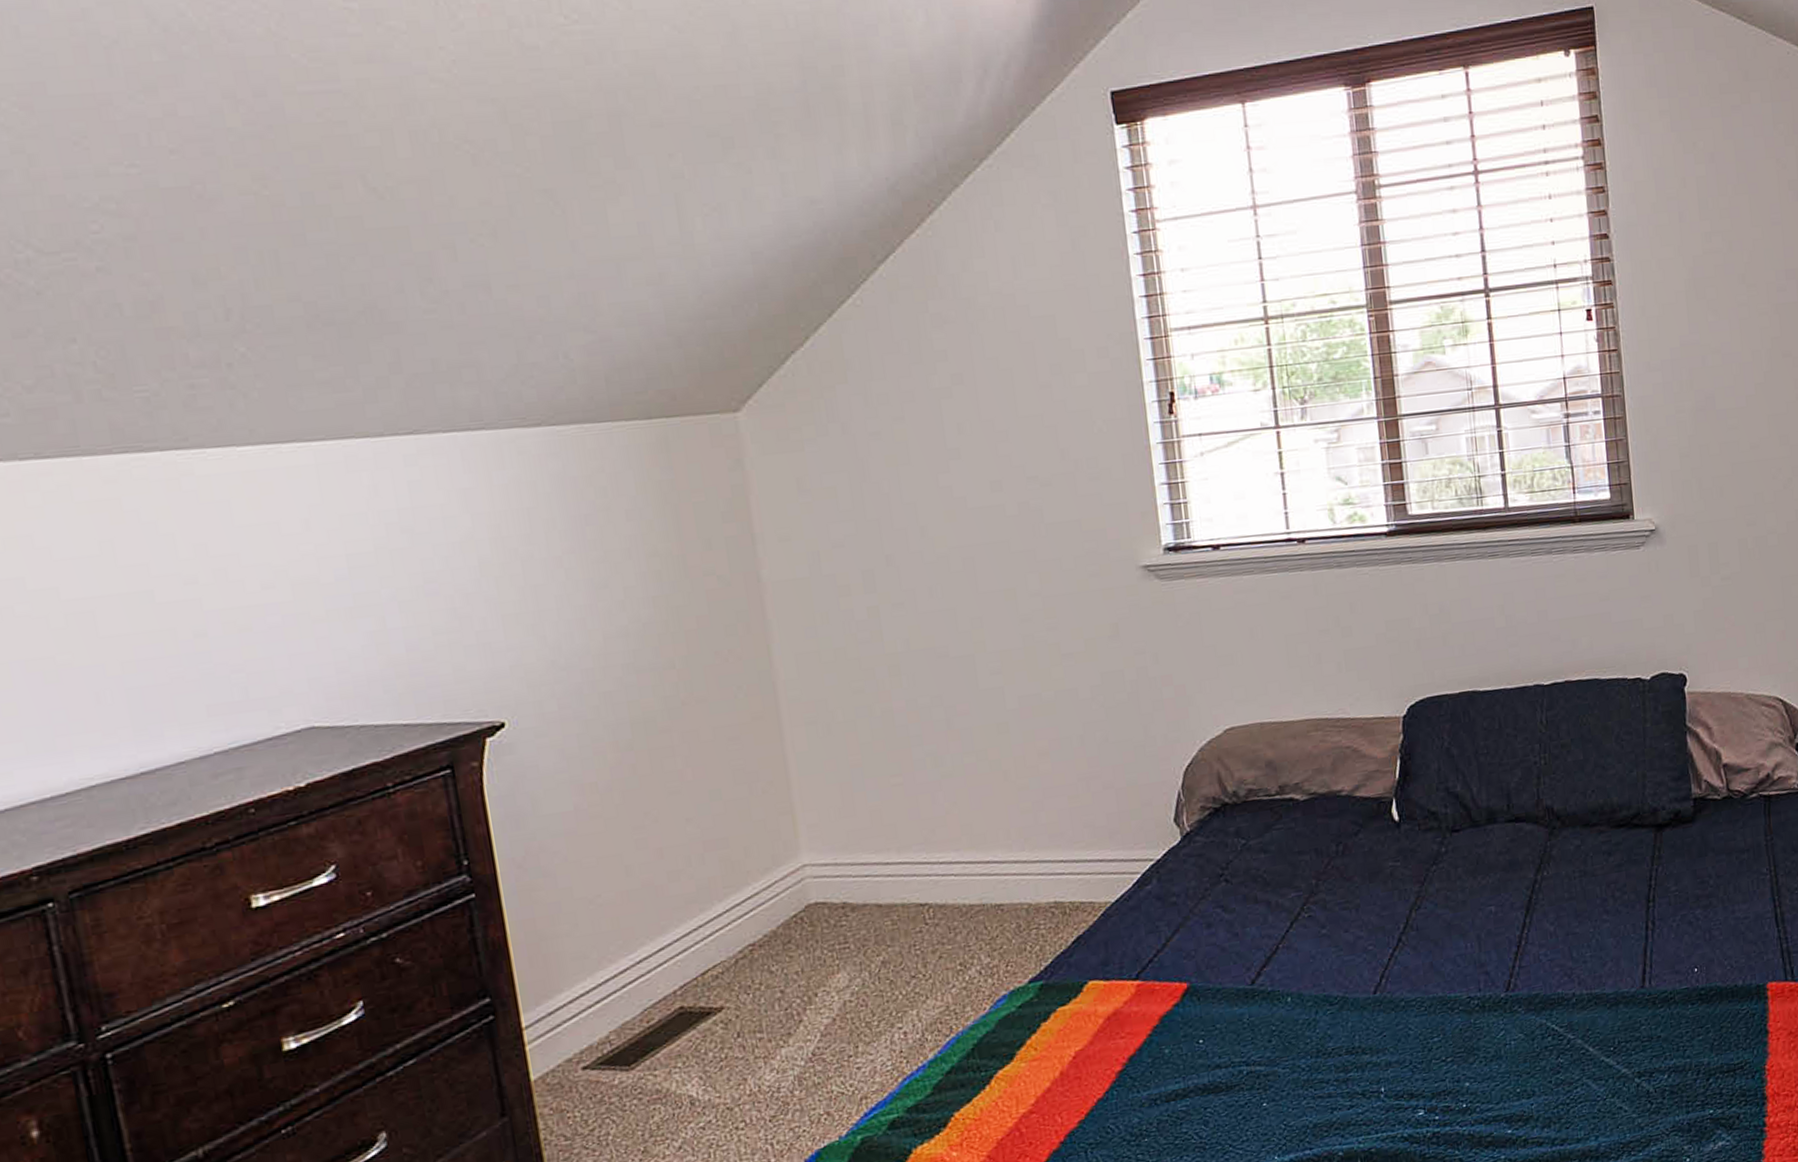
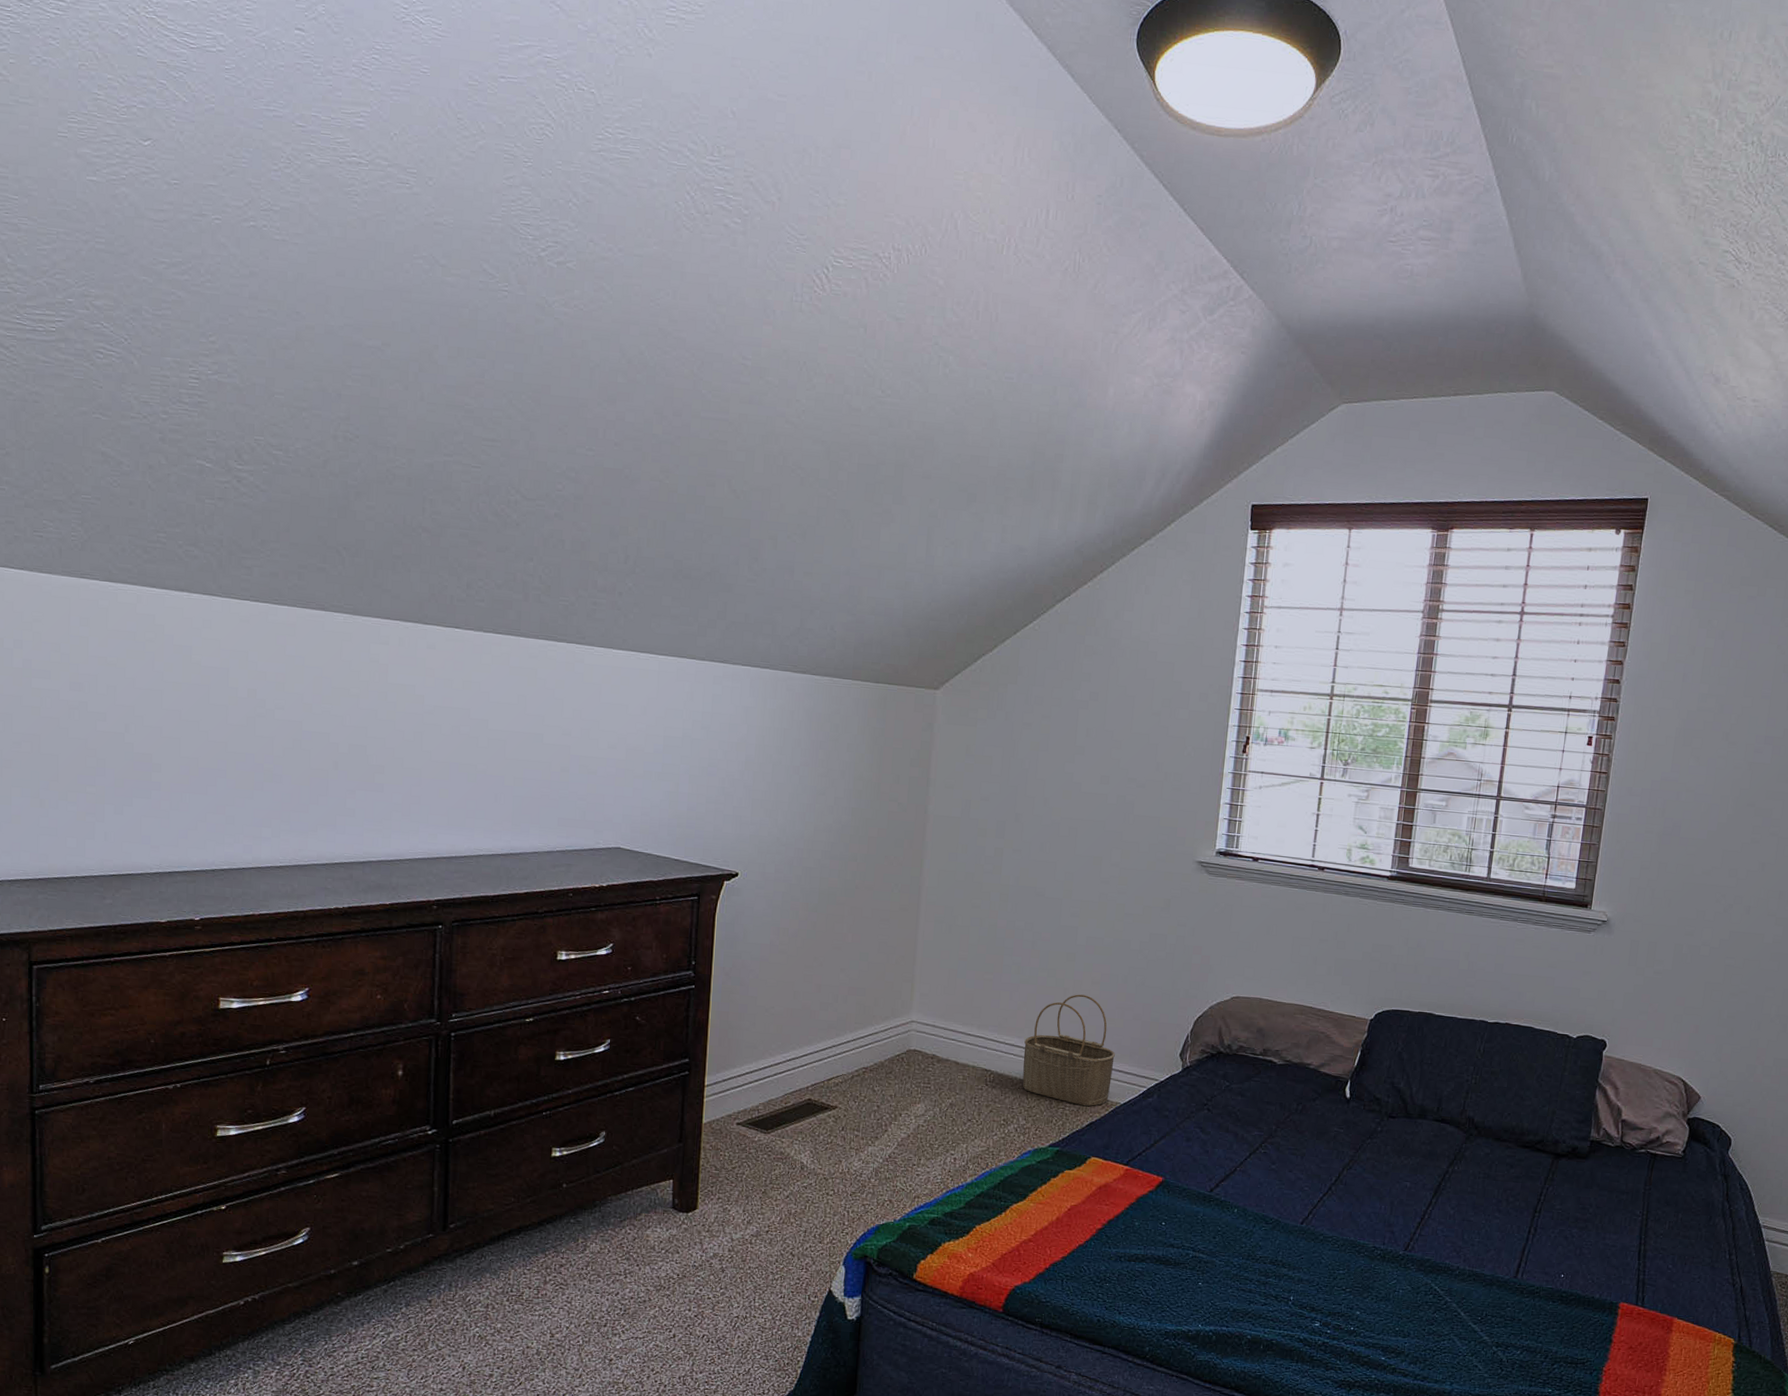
wicker basket: none [965,772,1094,919] -> present [1022,994,1115,1106]

